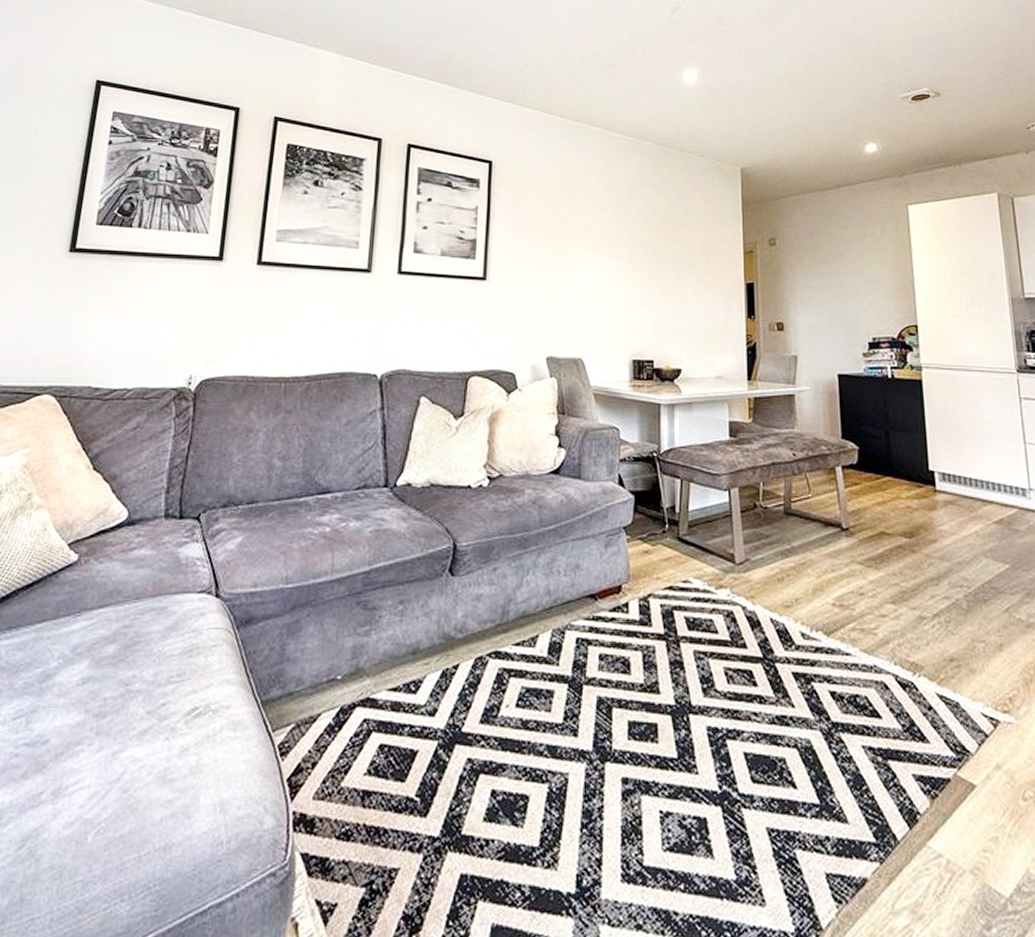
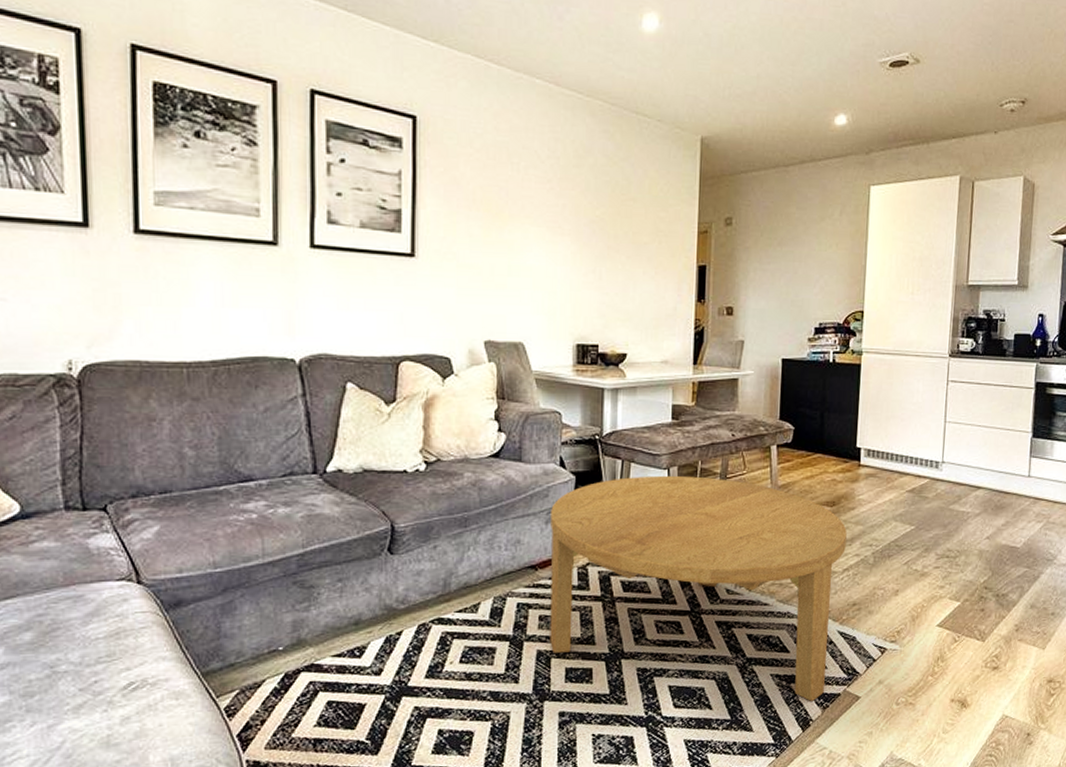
coffee table: none [610,497,933,787] -> present [550,475,847,701]

